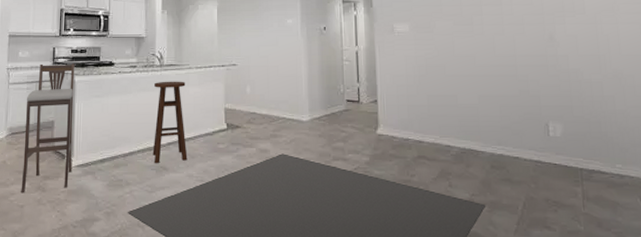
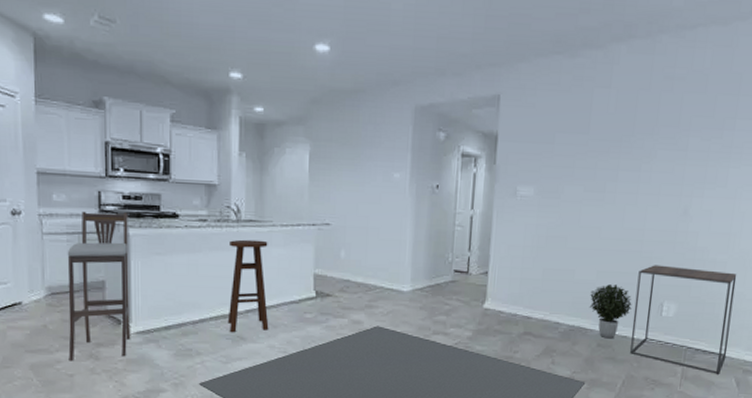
potted plant: none [475,106,518,160] -> present [589,283,632,339]
side table: none [518,87,625,194] -> present [630,265,737,374]

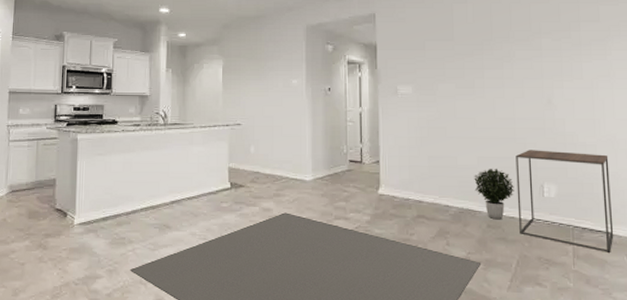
bar stool: present [67,211,131,362] -> none [21,121,77,251]
bar stool: present [227,239,269,333] -> none [155,140,191,222]

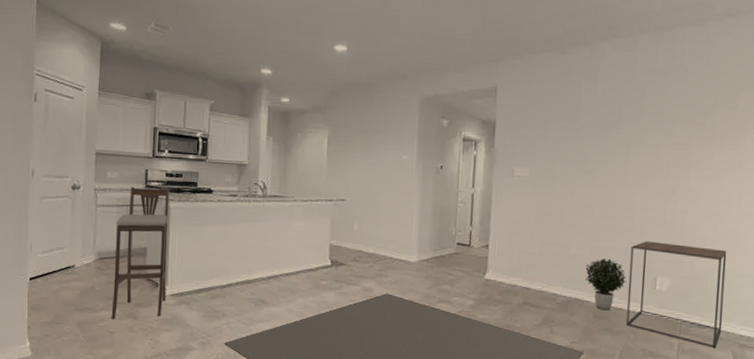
bar stool: none [21,121,77,251] -> present [111,186,170,320]

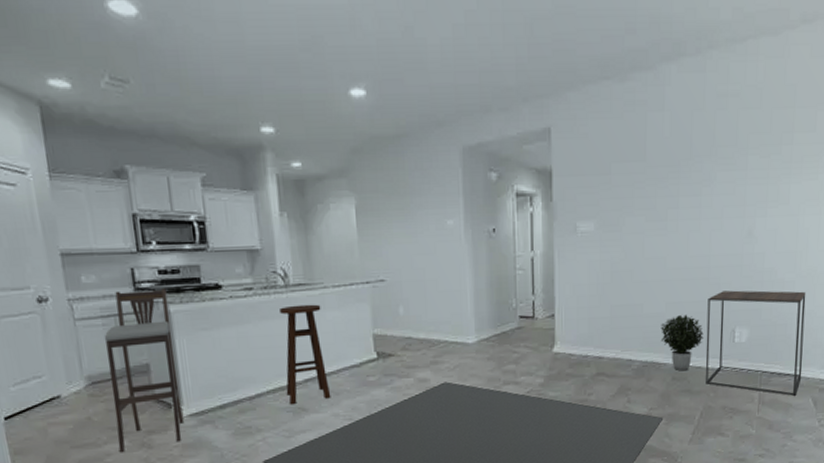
bar stool: none [251,212,290,297] -> present [280,304,331,405]

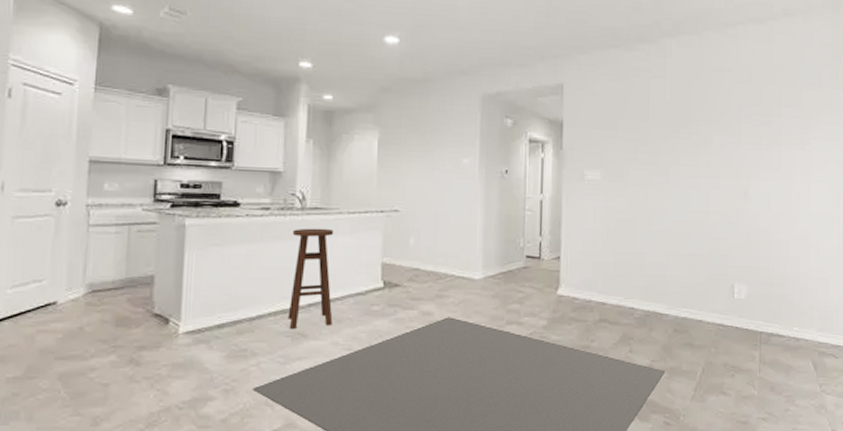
bar stool: present [104,288,185,453] -> none [105,200,185,368]
potted plant: present [660,314,704,371] -> none [662,266,704,324]
side table: present [705,290,806,396] -> none [706,246,801,357]

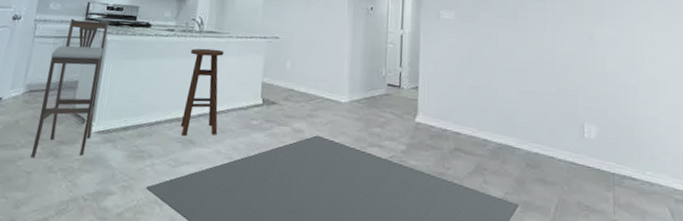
bar stool: none [105,200,185,368] -> present [30,18,109,158]

